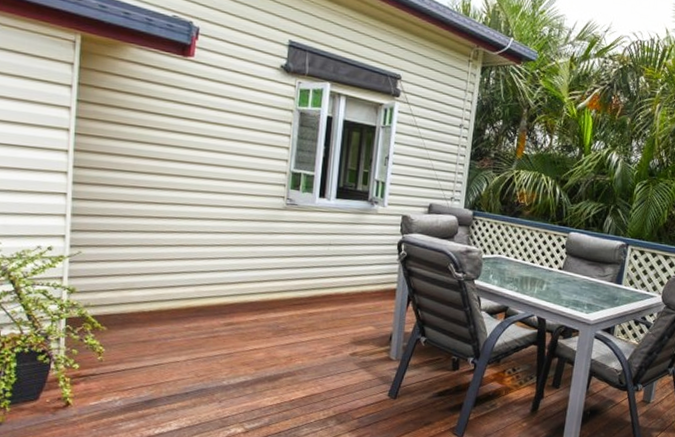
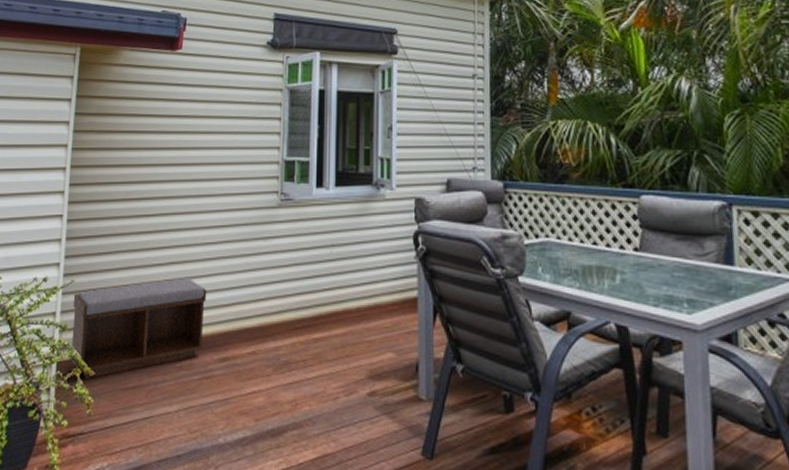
bench: none [80,258,215,333] -> present [71,278,207,379]

